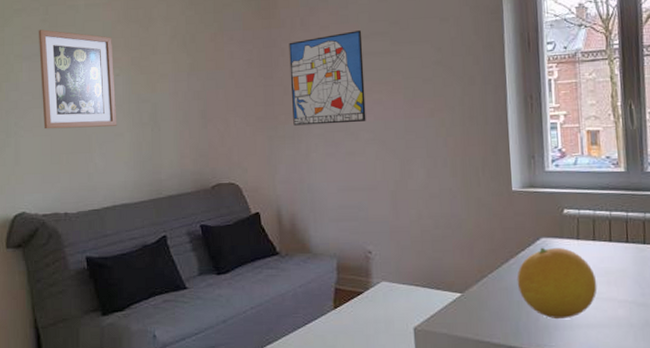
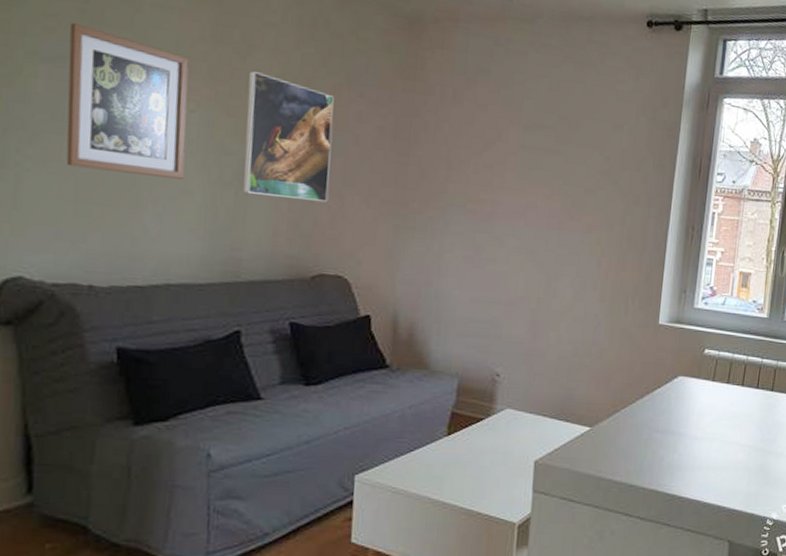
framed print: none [152,37,217,129] -> present [243,71,334,202]
wall art: present [289,30,366,126] -> none [427,115,525,226]
fruit: present [517,247,597,320] -> none [648,386,724,460]

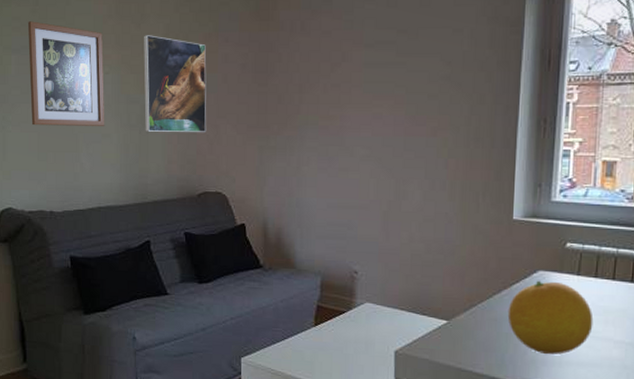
fruit: none [648,386,724,460] -> present [507,280,594,355]

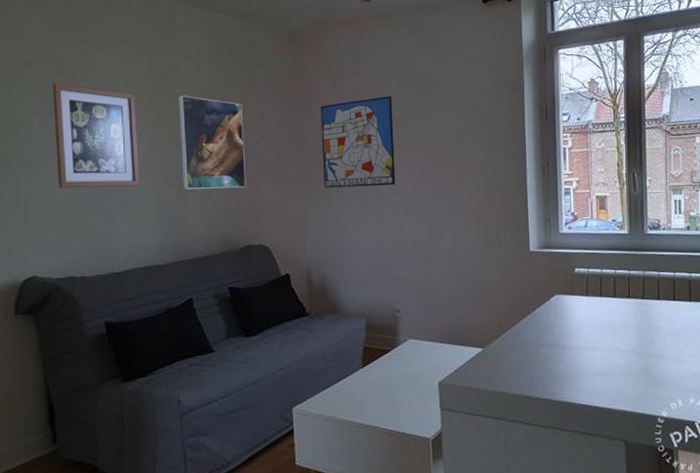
wall art: none [286,38,366,137] -> present [320,96,396,188]
fruit: present [507,280,594,355] -> none [533,303,603,370]

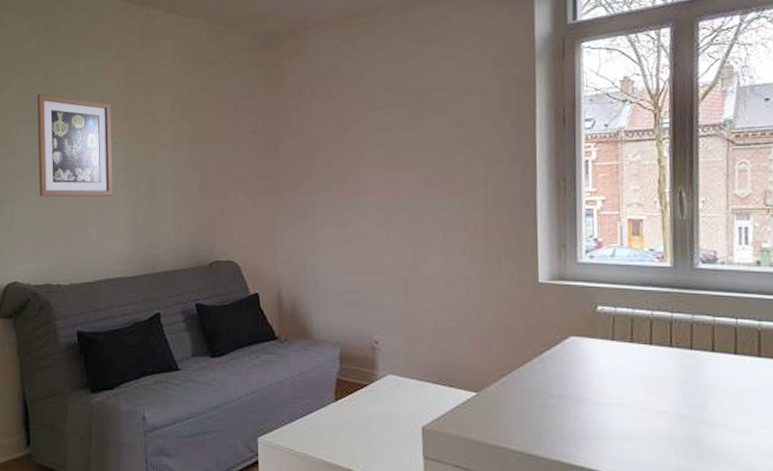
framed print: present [179,95,247,189] -> none [152,104,217,200]
wall art: present [320,96,396,188] -> none [296,101,378,202]

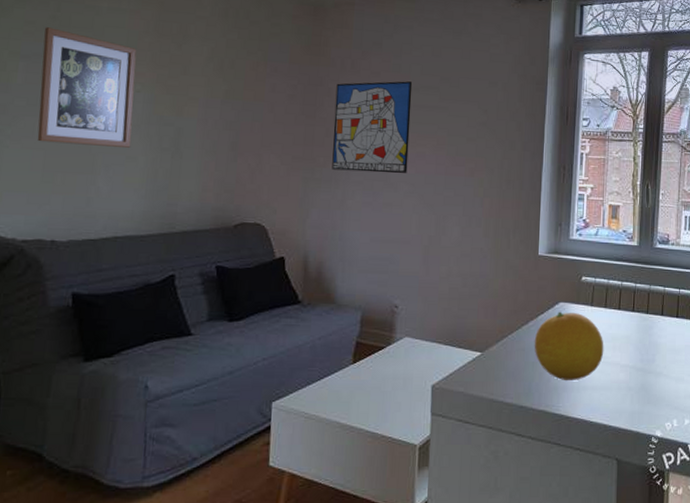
wall art: none [296,101,378,202] -> present [332,81,413,174]
fruit: none [540,347,634,429] -> present [534,311,604,381]

